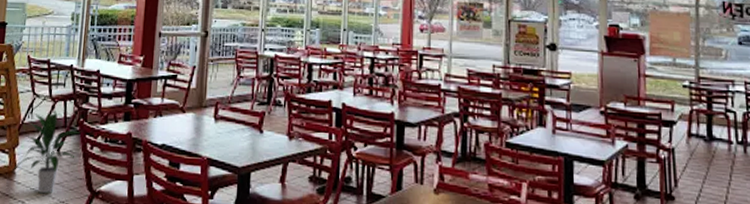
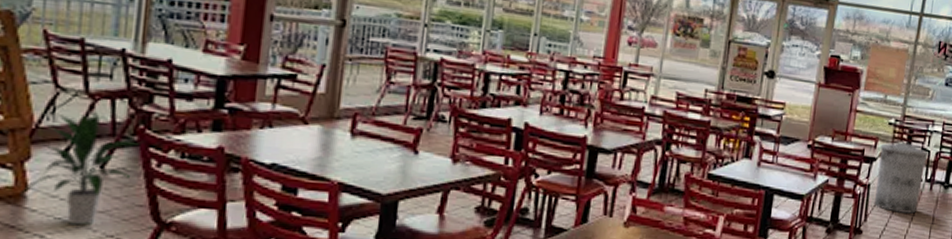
trash can: none [678,103,736,179] -> present [873,141,929,214]

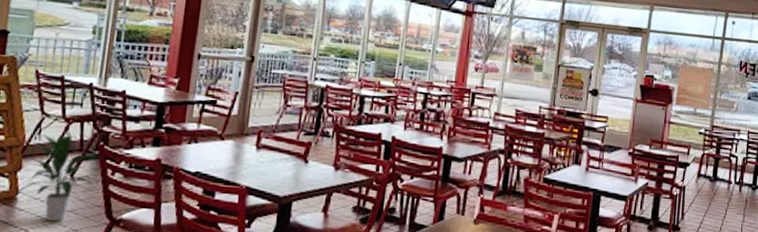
trash can: present [873,141,929,214] -> none [689,148,737,213]

